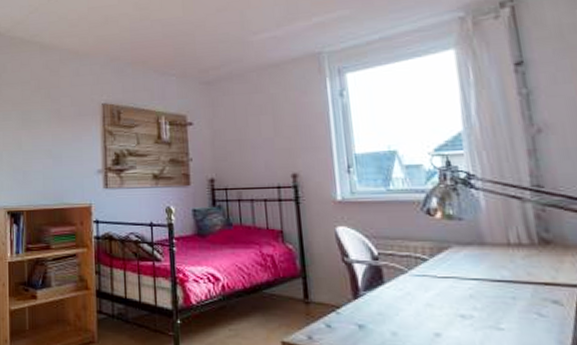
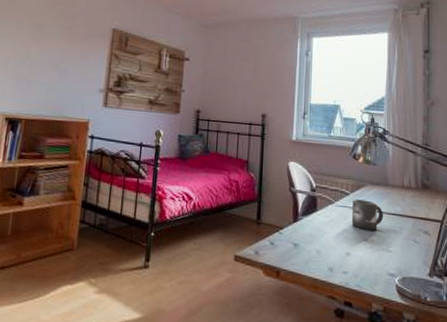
mug: none [434,265,485,305] -> present [351,199,384,231]

